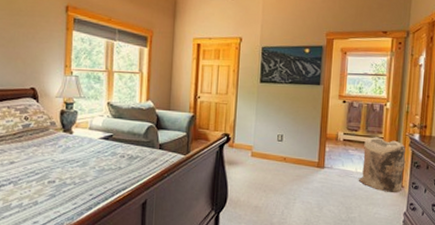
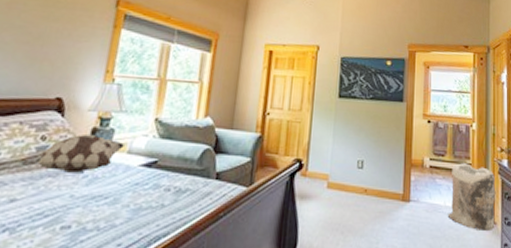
decorative pillow: none [13,115,86,144] -> present [20,133,124,173]

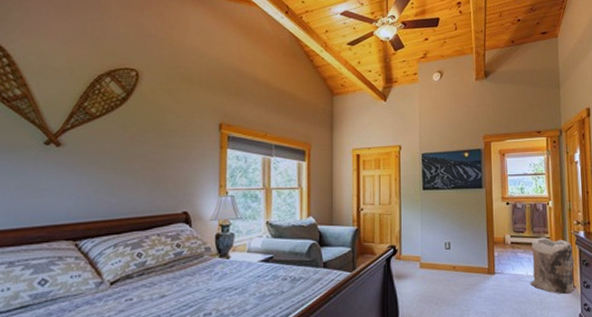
decorative pillow: present [20,133,124,173] -> none [164,239,244,272]

